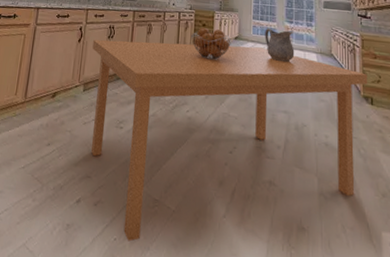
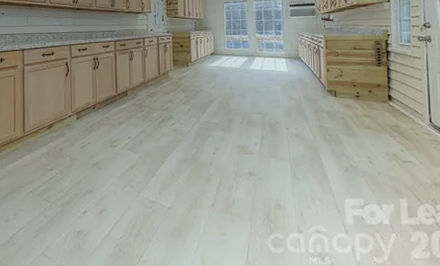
desk: present [90,39,368,242] -> none [80,59,332,237]
fruit basket: present [191,27,231,60] -> none [171,47,208,76]
pitcher: present [265,27,295,63] -> none [238,40,266,70]

